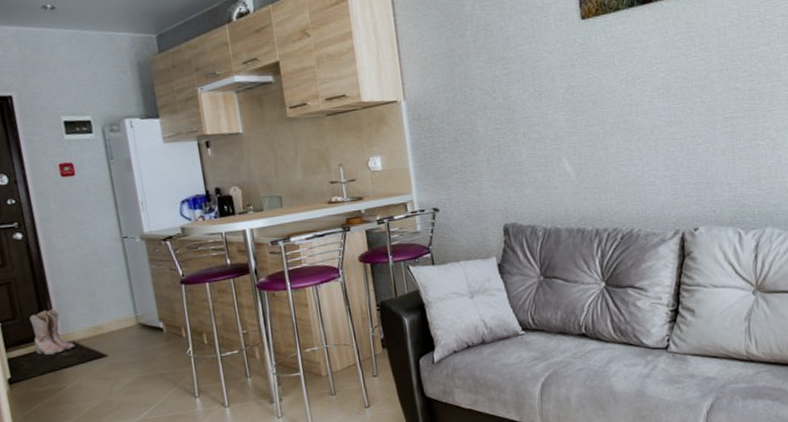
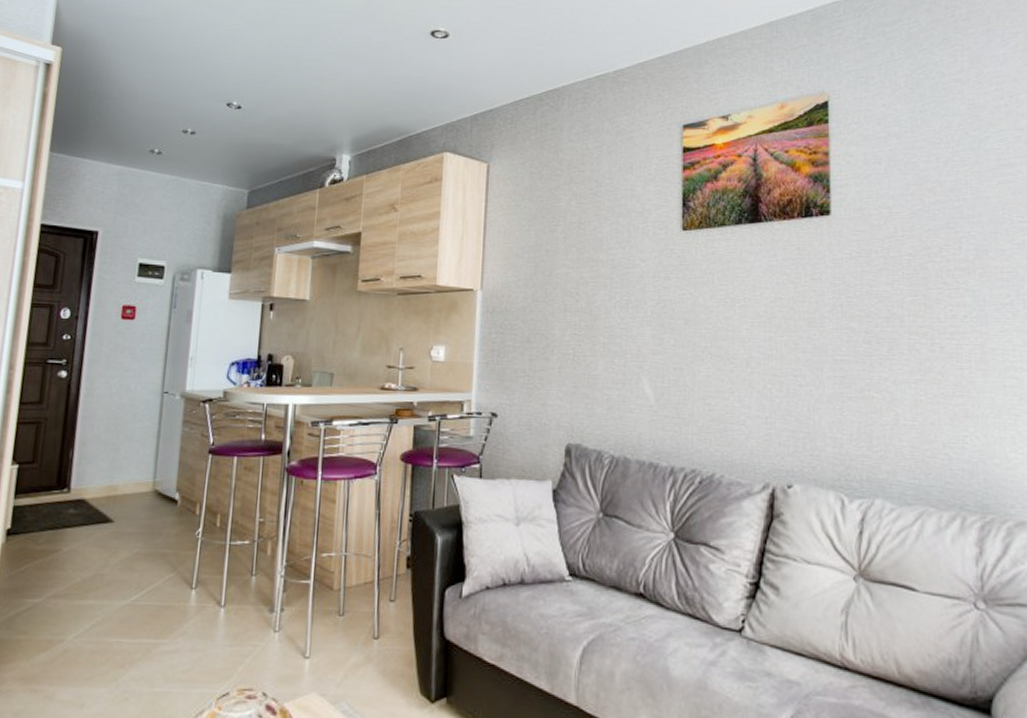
boots: present [29,308,76,355] -> none [43,458,85,509]

